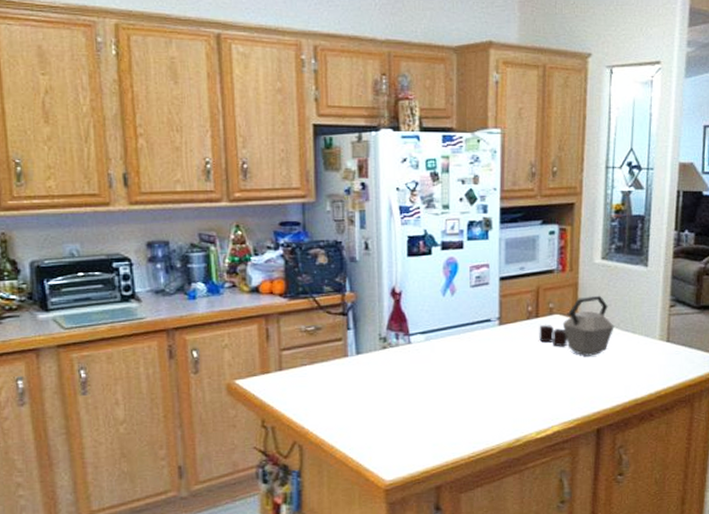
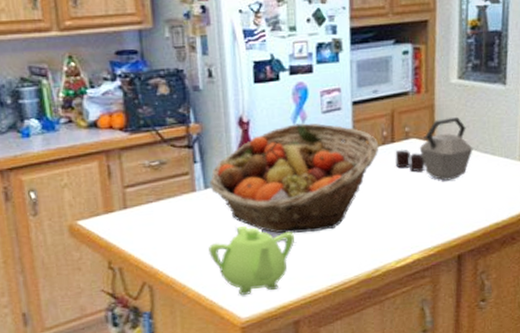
teapot: none [357,392,439,458] -> present [209,226,294,295]
fruit basket: none [361,296,524,401] -> present [209,123,379,234]

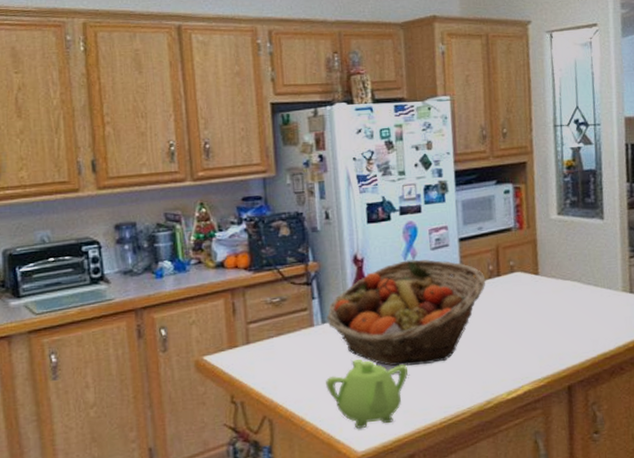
kettle: present [395,116,473,181] -> none [501,250,576,312]

